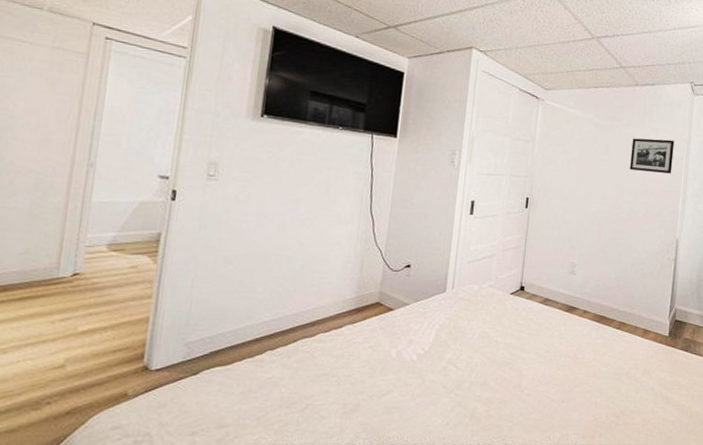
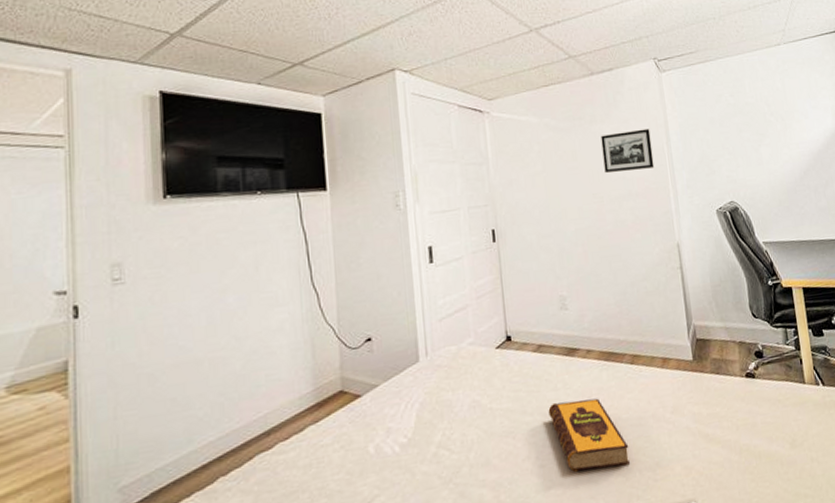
hardback book: none [542,347,602,408] -> present [548,398,630,472]

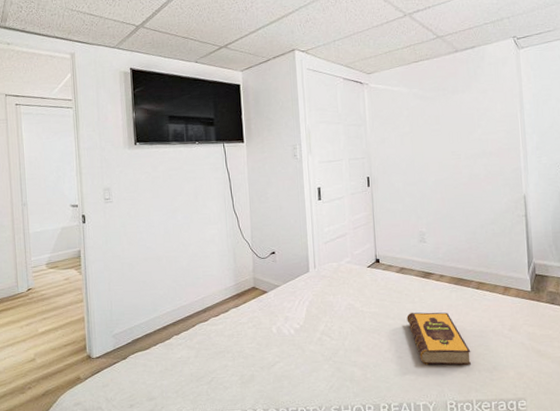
picture frame: present [600,128,655,173] -> none [461,98,508,134]

